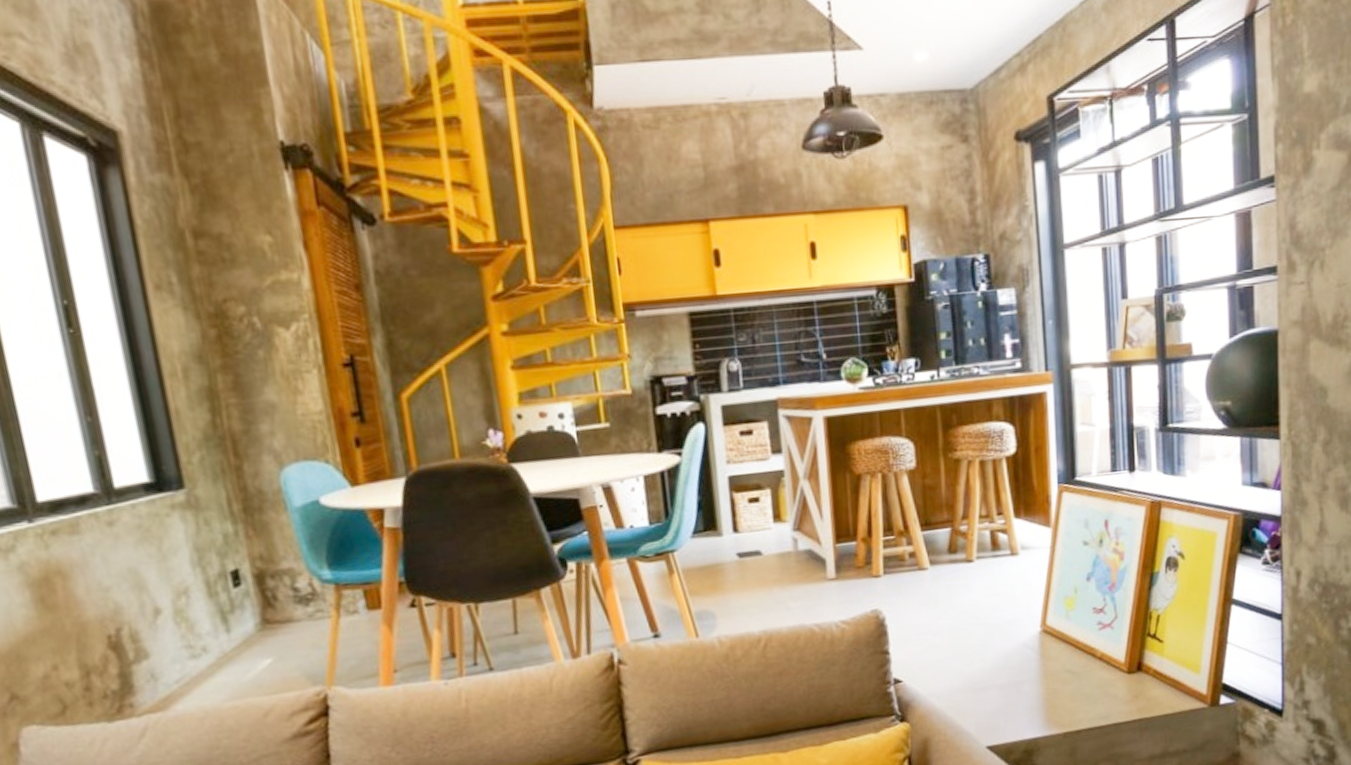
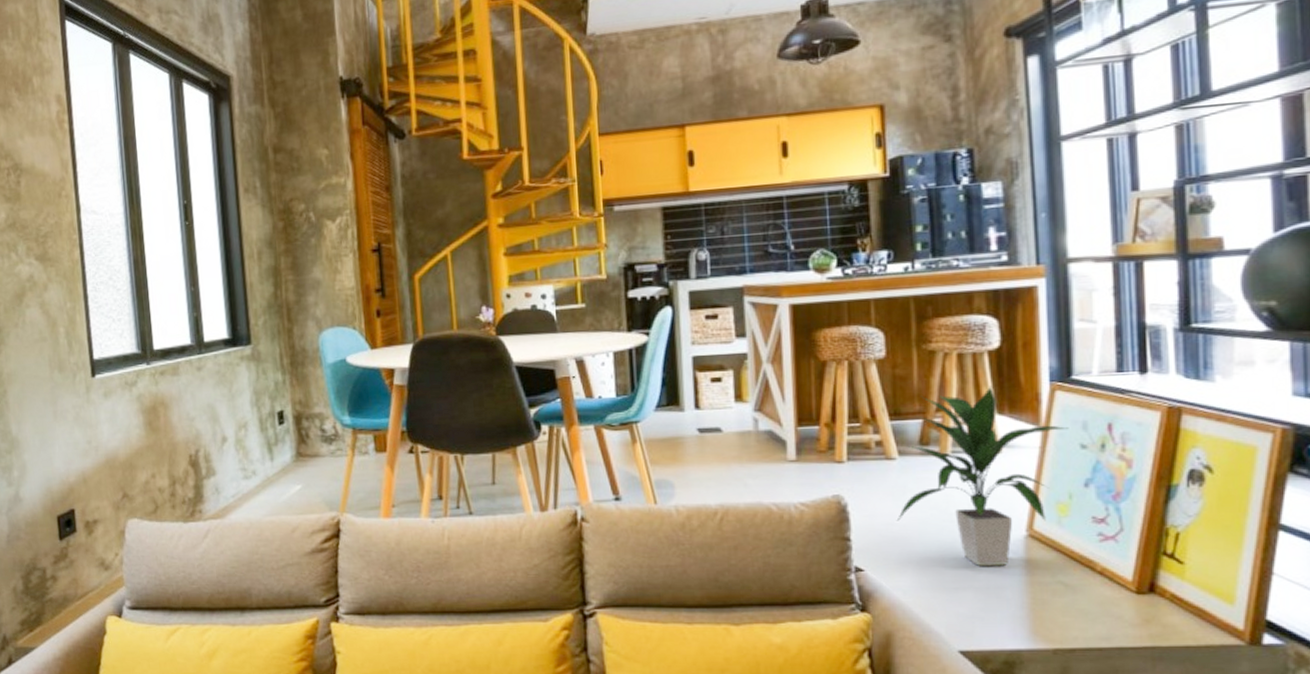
indoor plant: none [929,489,1074,665] -> present [896,384,1069,566]

